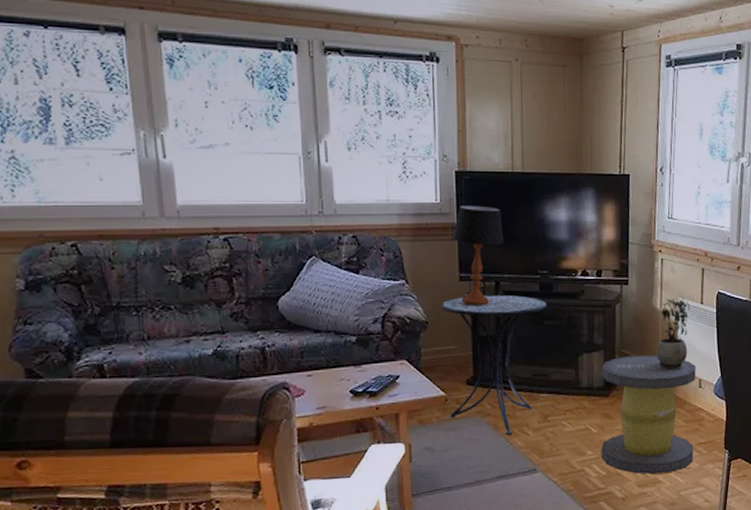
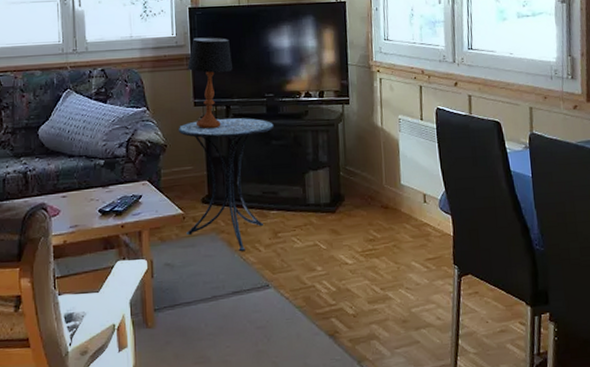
stool: present [601,355,696,474] -> none [327,171,423,290]
potted plant: present [656,294,690,369] -> none [379,111,411,185]

